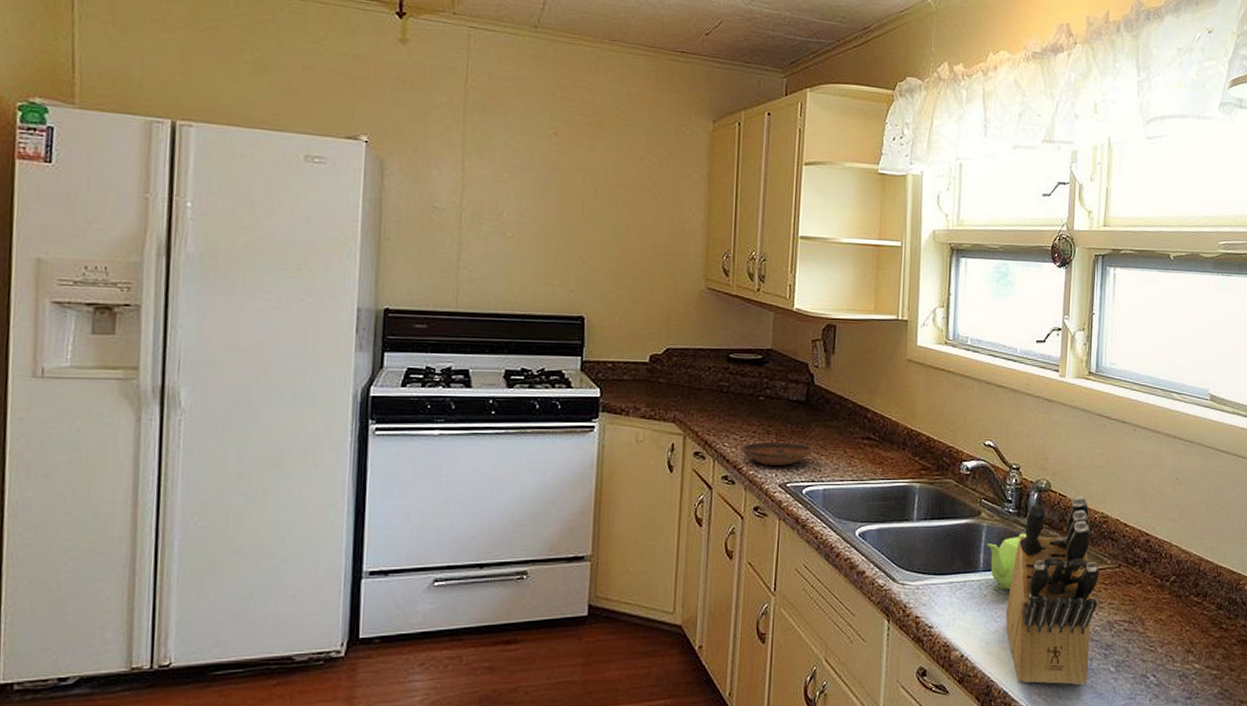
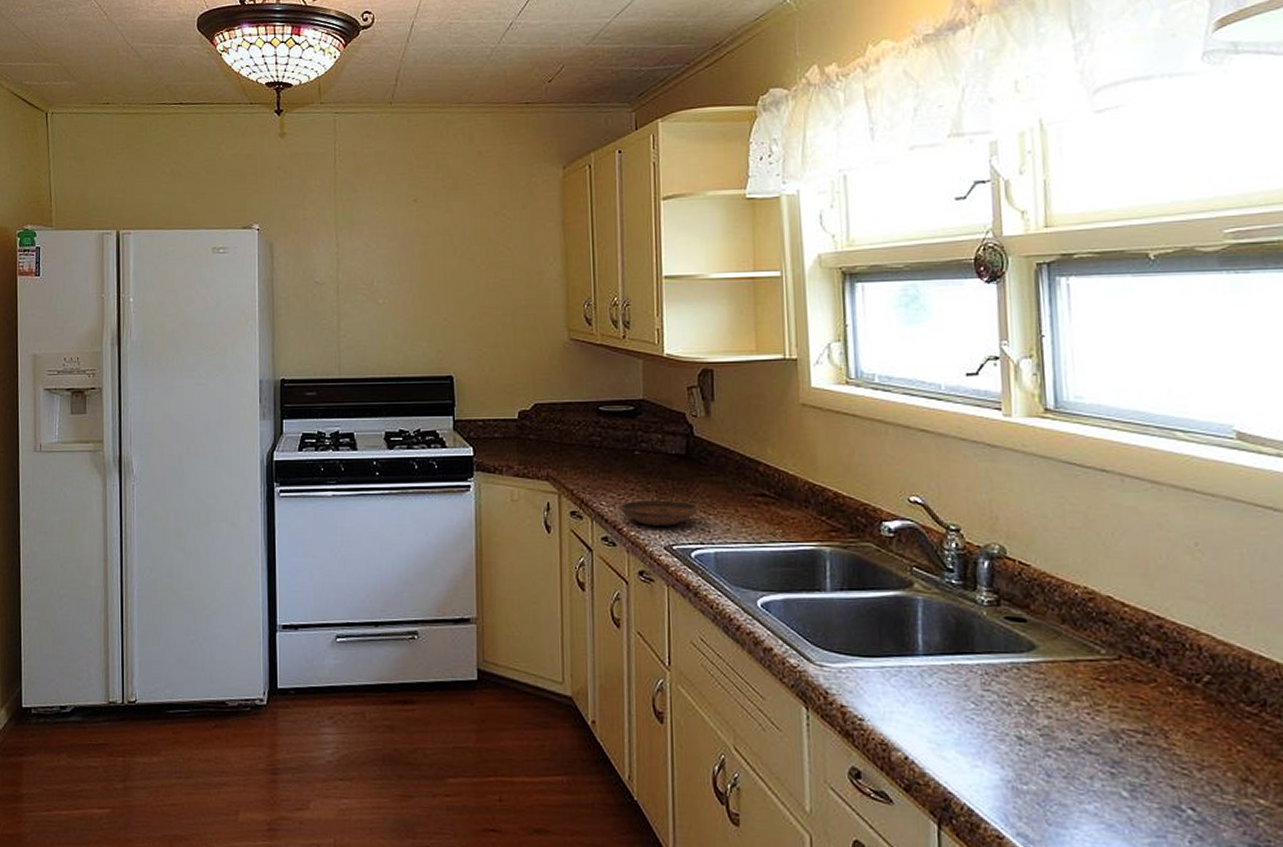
teapot: present [986,533,1027,590] -> none [924,609,979,680]
knife block: present [1005,496,1100,686] -> none [959,565,1092,812]

